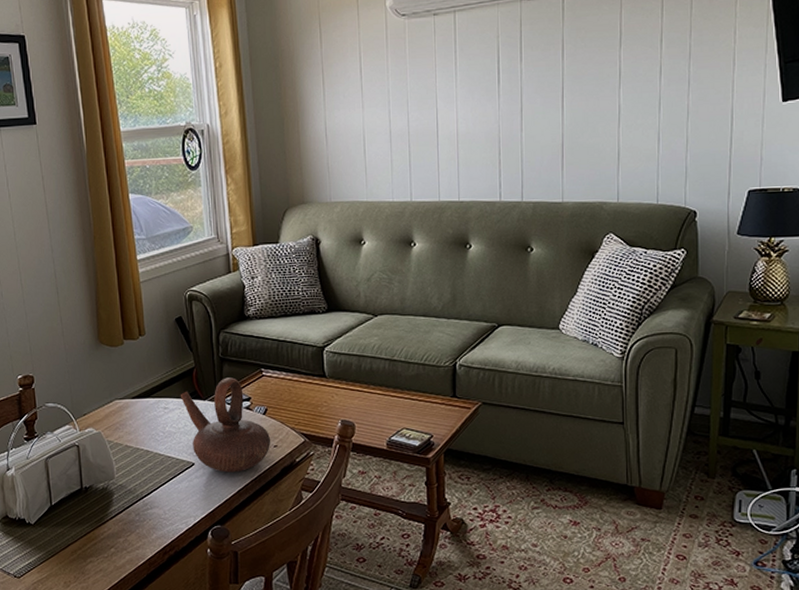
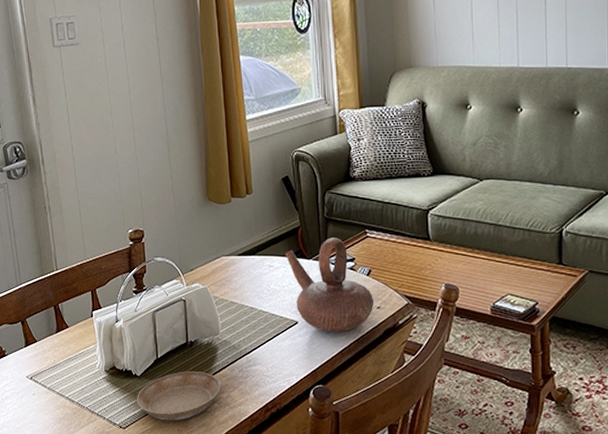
saucer: none [31,517,118,568] -> present [137,371,221,421]

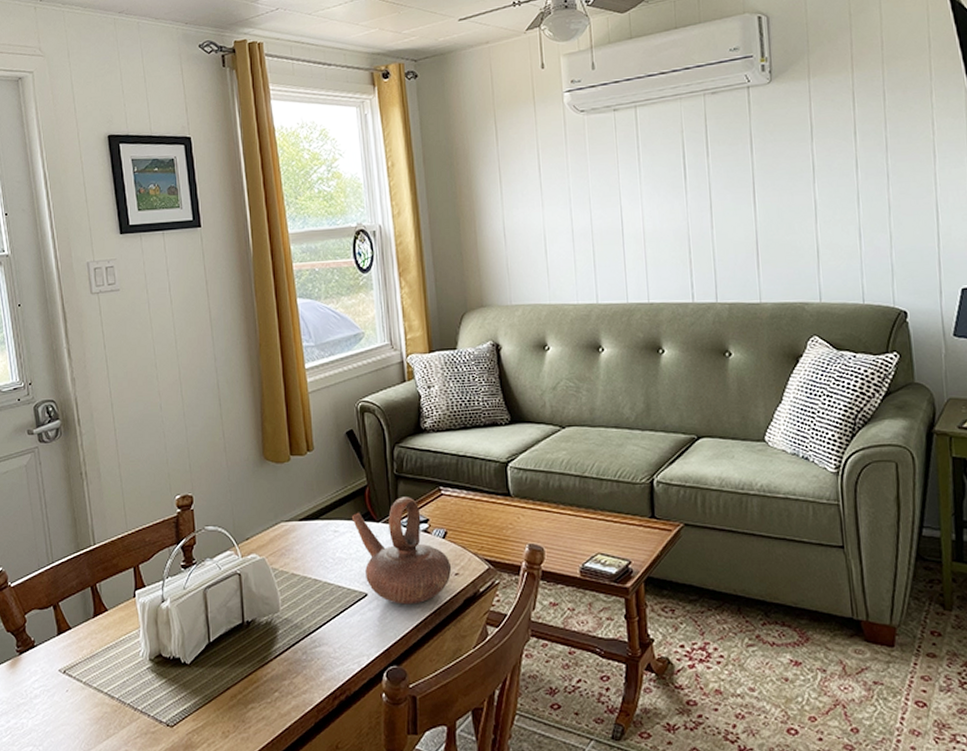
saucer: present [137,371,221,421] -> none [186,656,282,716]

